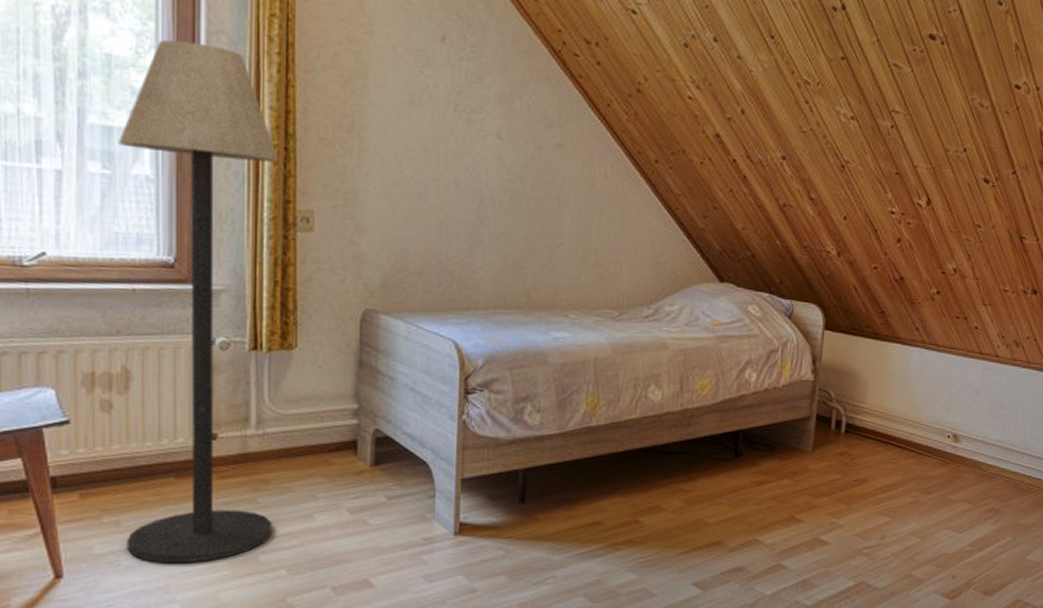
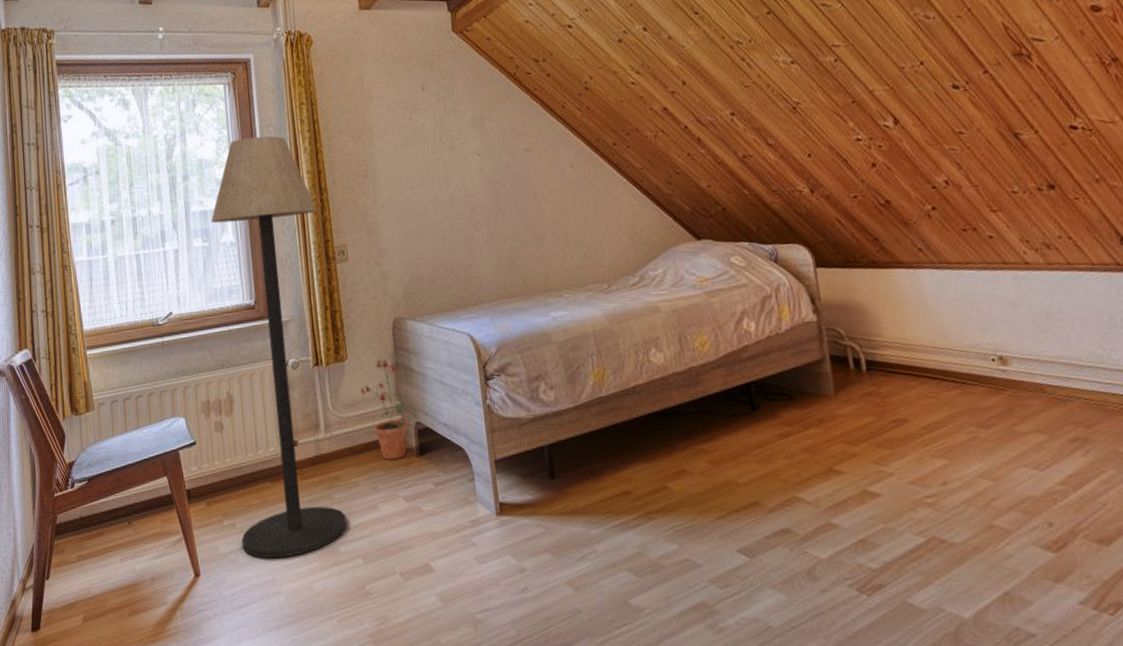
potted plant: none [308,353,364,467] -> present [360,359,408,460]

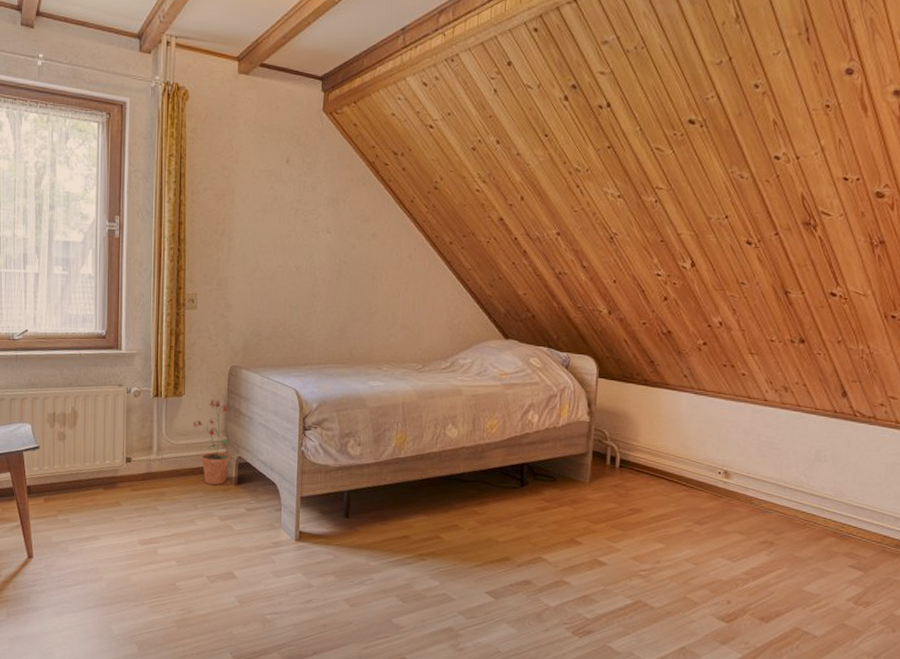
floor lamp: present [211,136,347,559] -> none [72,179,174,552]

